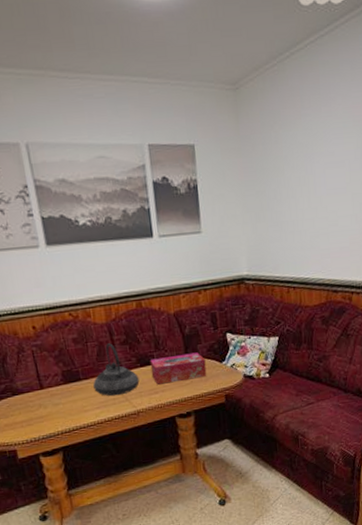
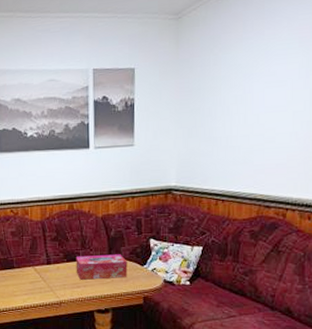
teapot: present [93,343,140,396] -> none [24,238,65,286]

